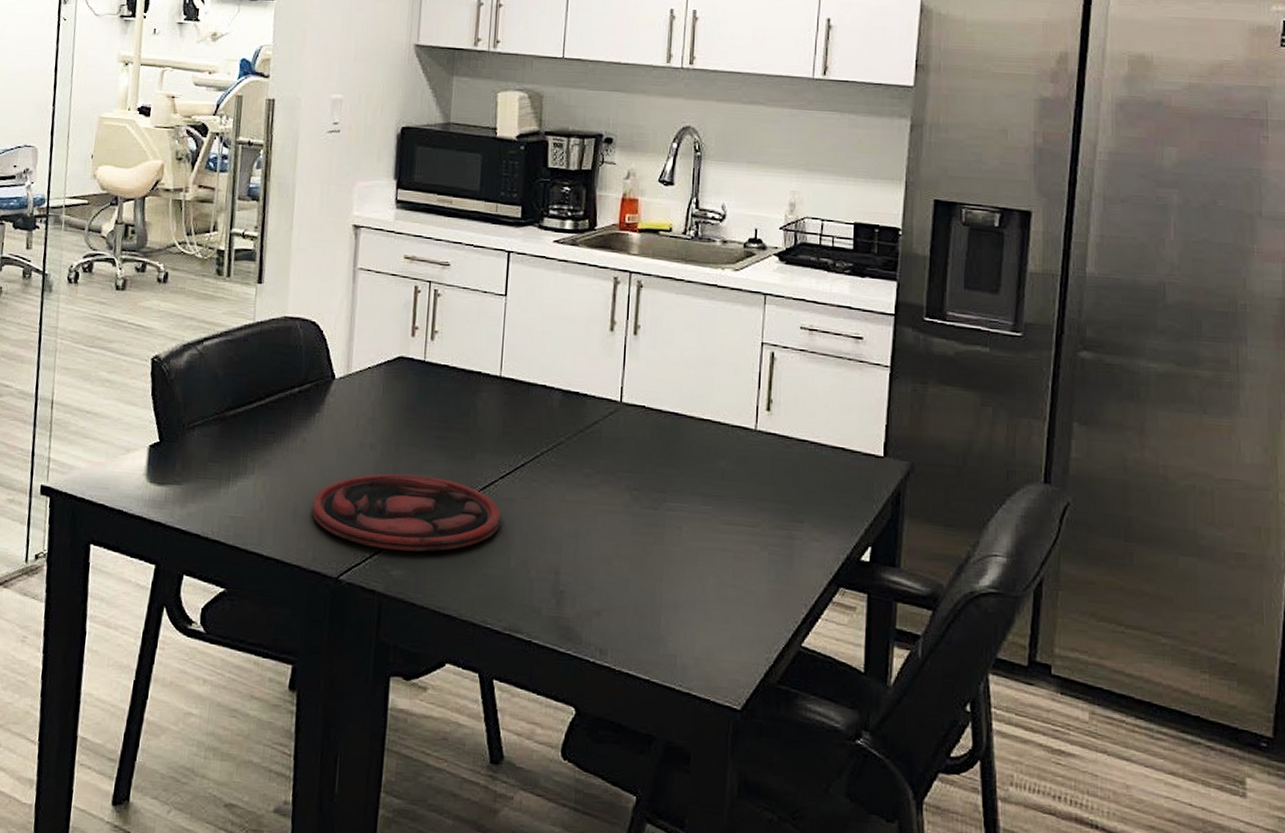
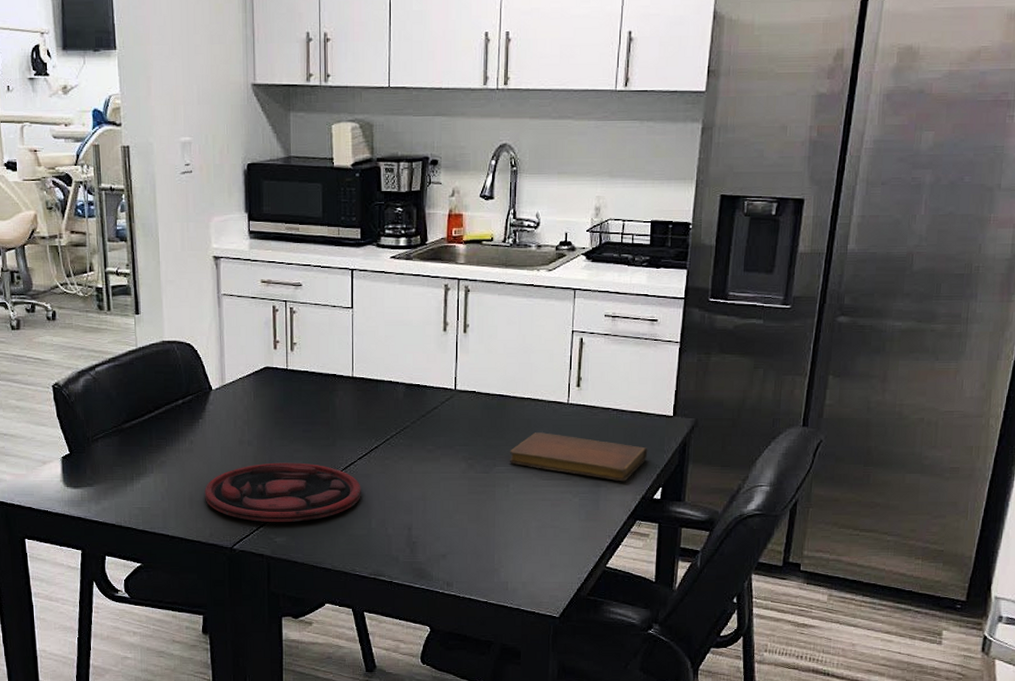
notebook: none [683,463,854,535] -> present [510,432,648,482]

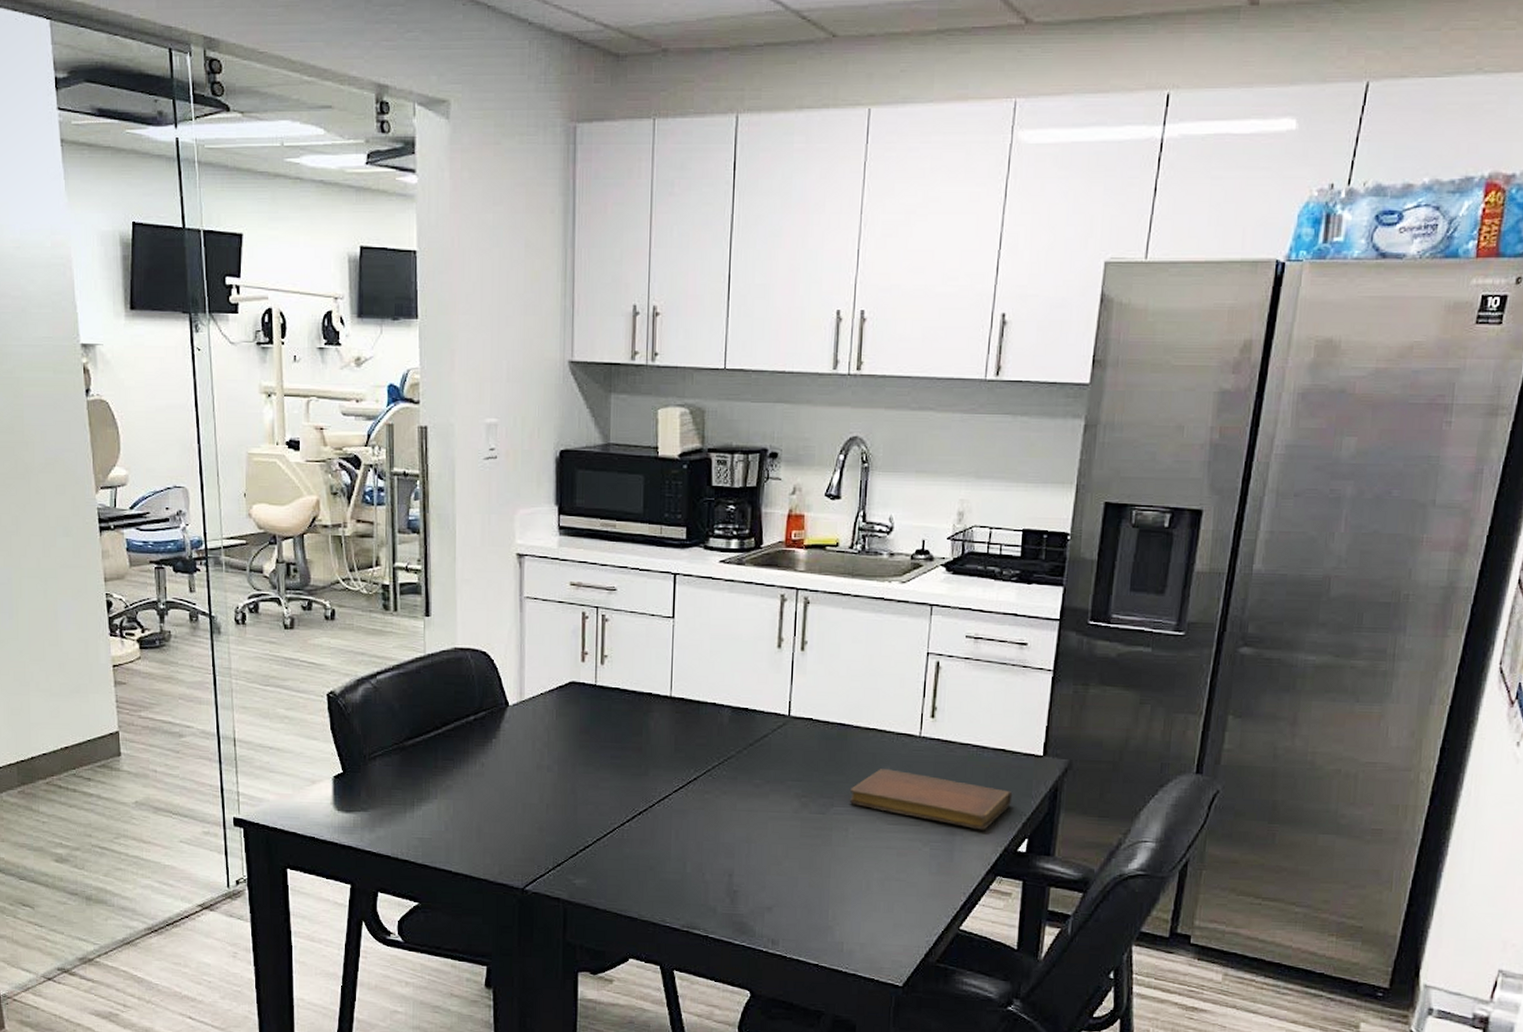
plate: present [205,462,361,523] -> none [495,792,676,862]

